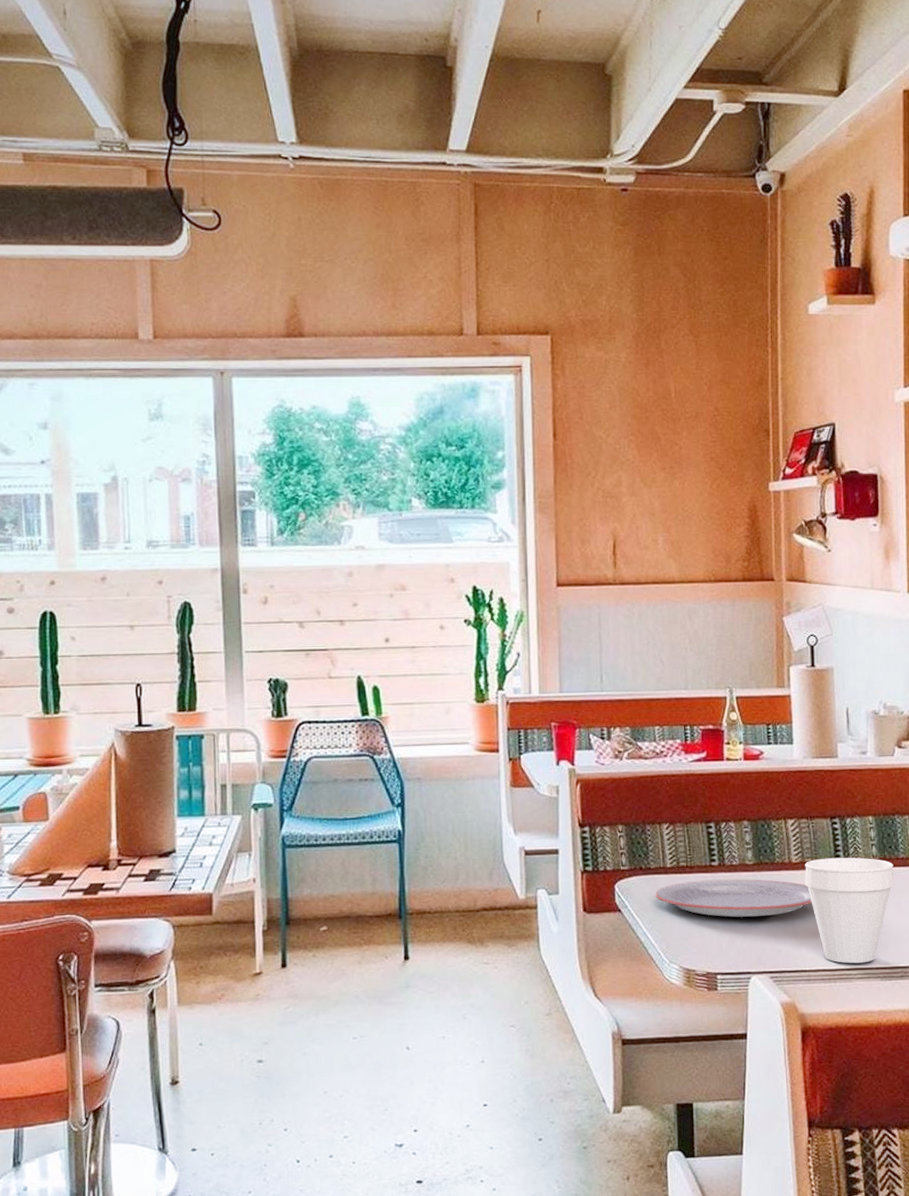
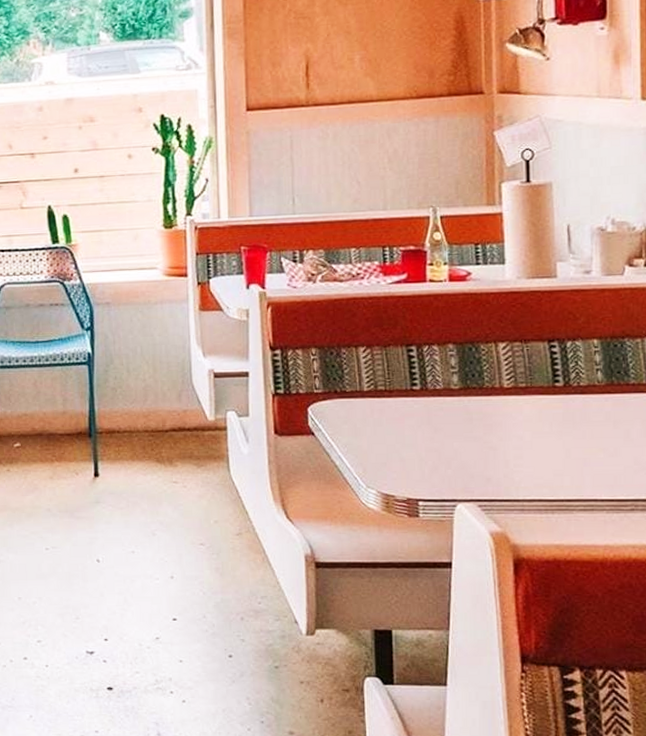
plate: present [655,879,812,917] -> none [351,403,526,443]
cup: present [805,857,894,964] -> none [518,382,623,495]

